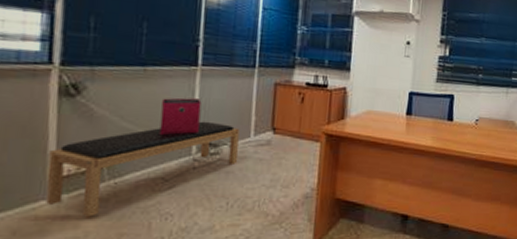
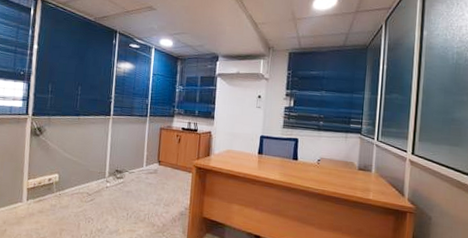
bench: present [46,121,240,217] -> none [22,154,136,216]
storage bin: present [159,97,202,136] -> none [86,137,112,164]

